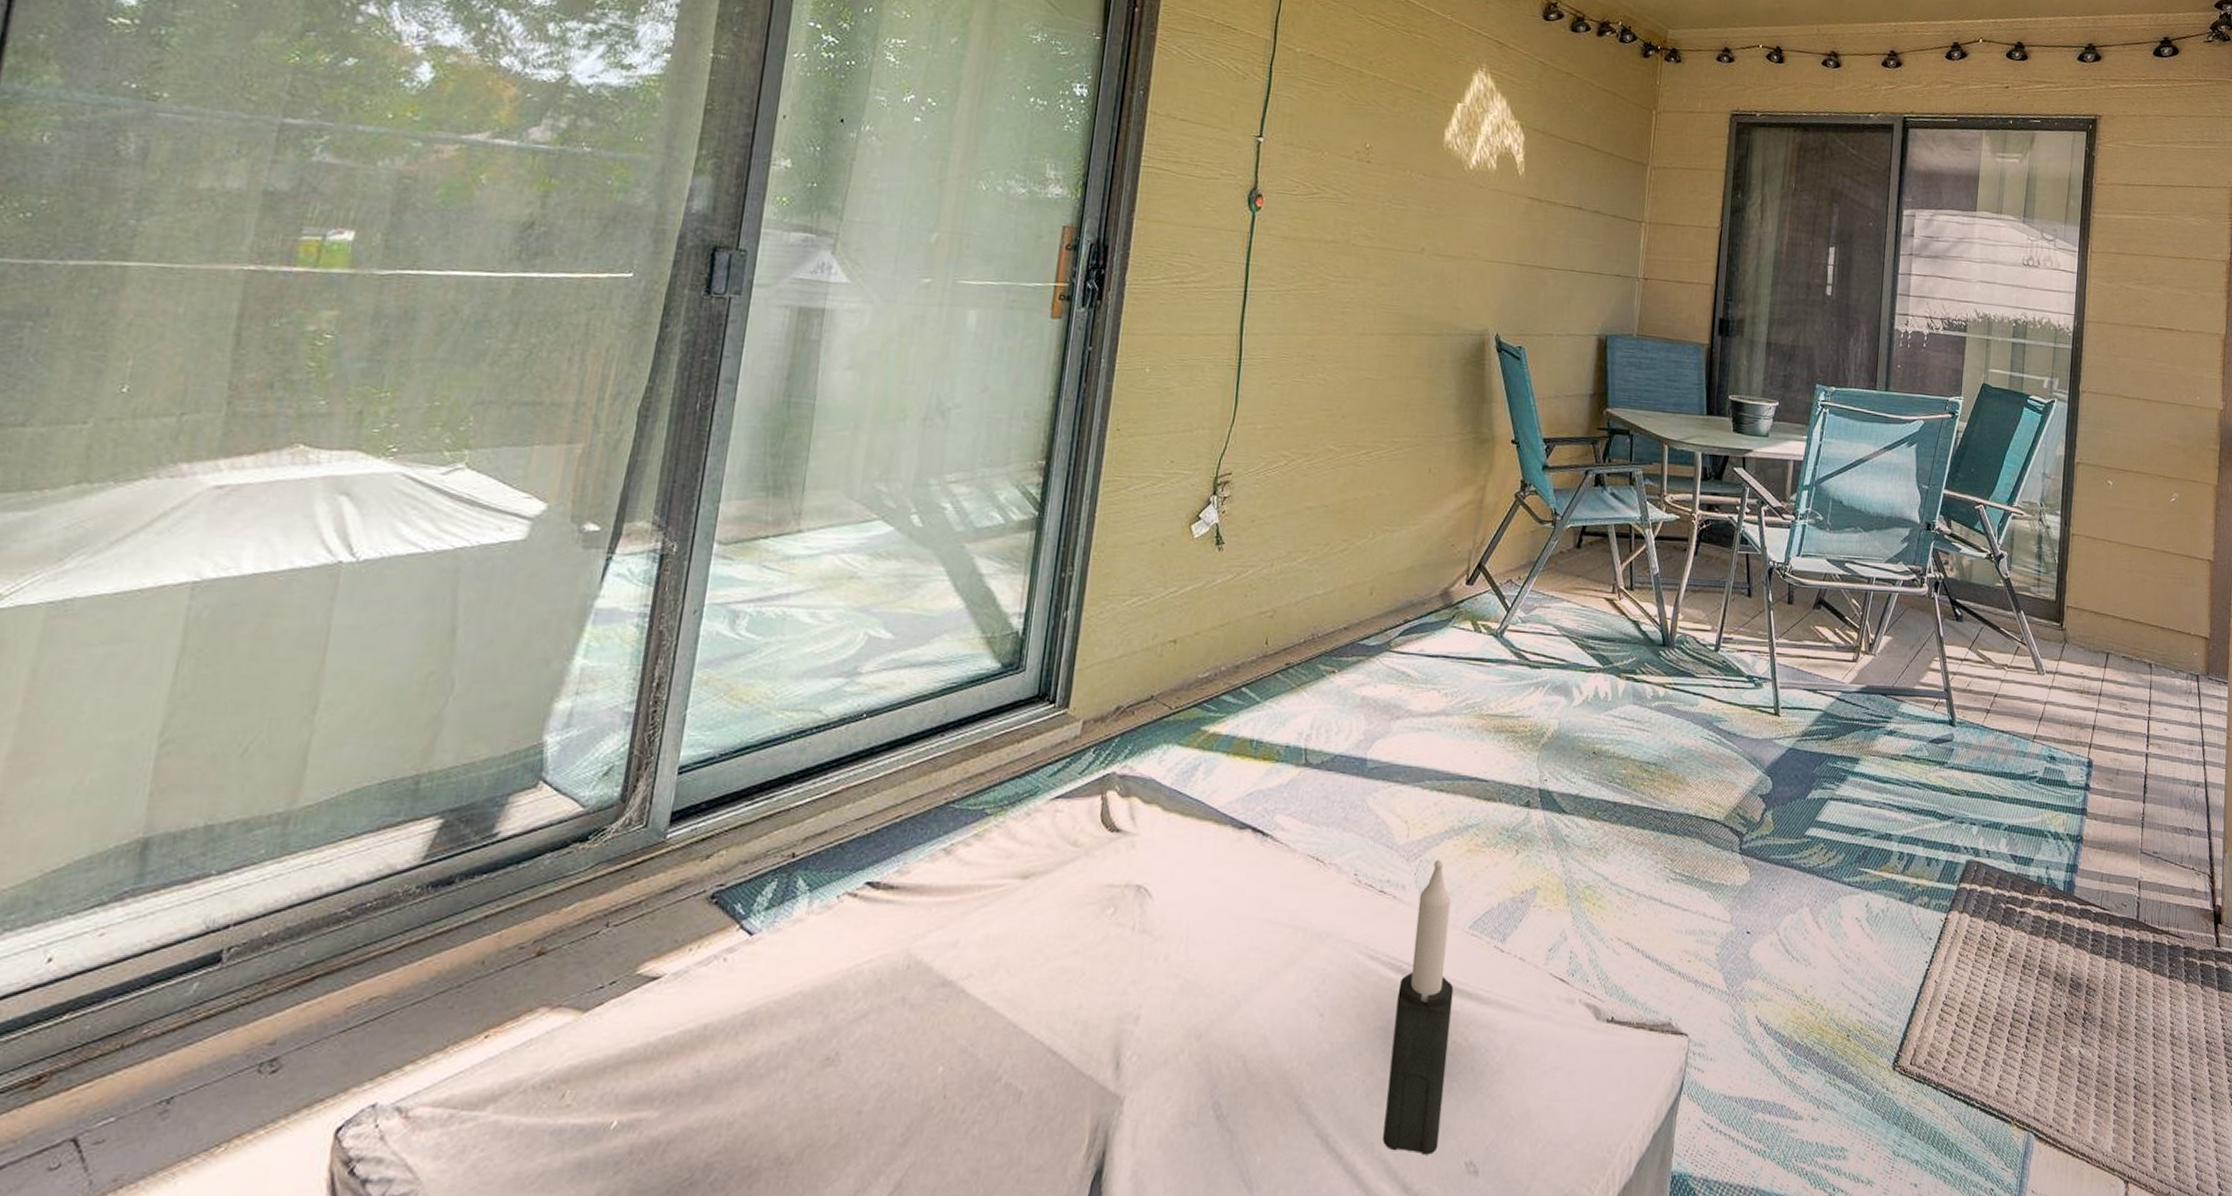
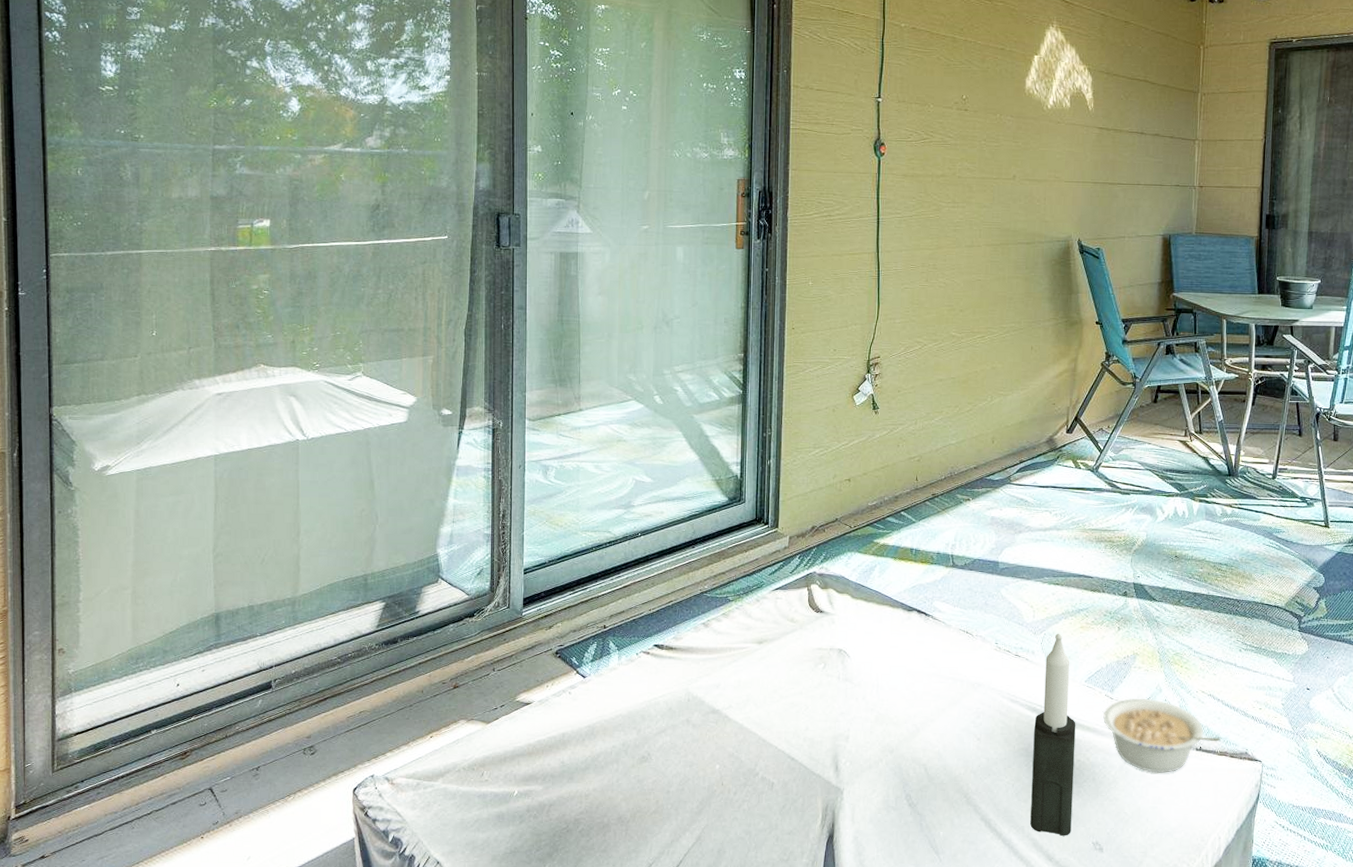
legume: none [1489,949,1640,1056] -> present [1103,698,1222,773]

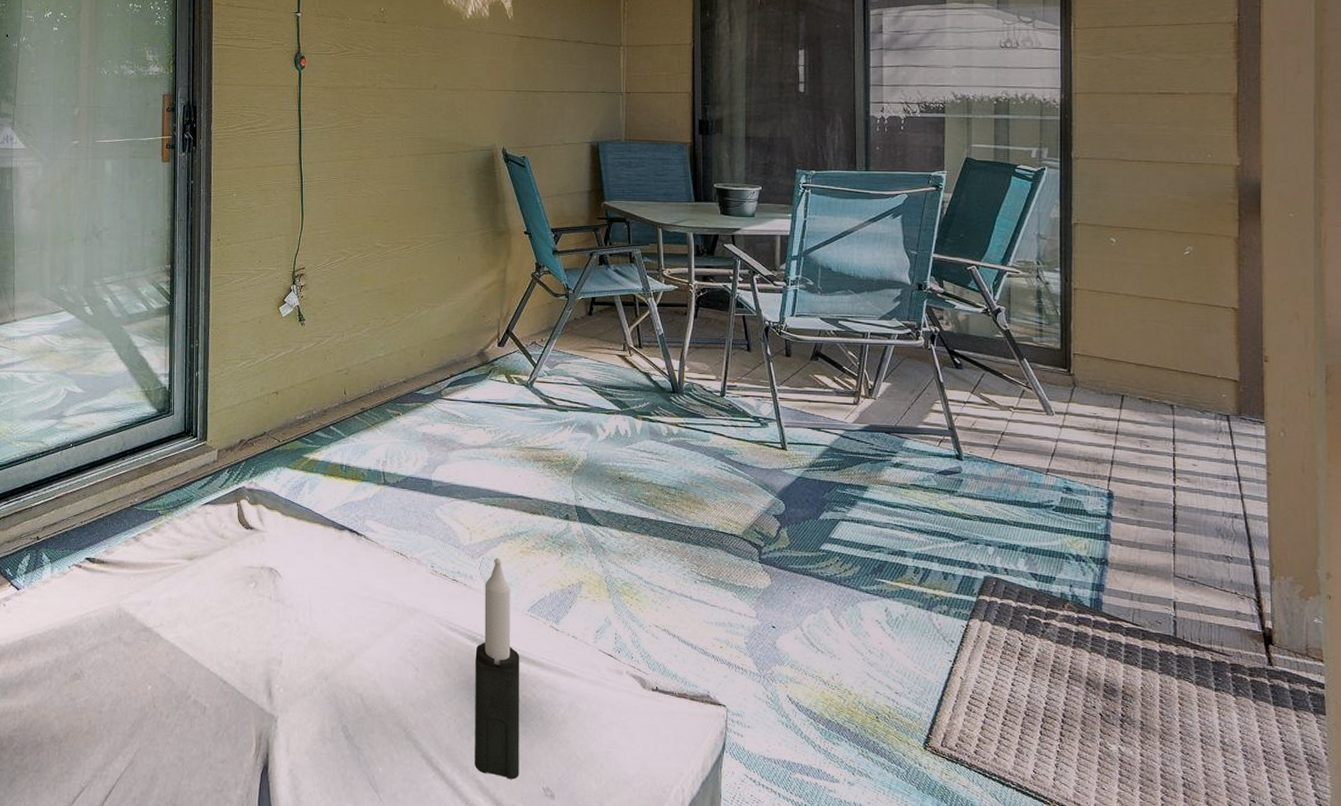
legume: present [1103,698,1222,773] -> none [549,631,680,714]

